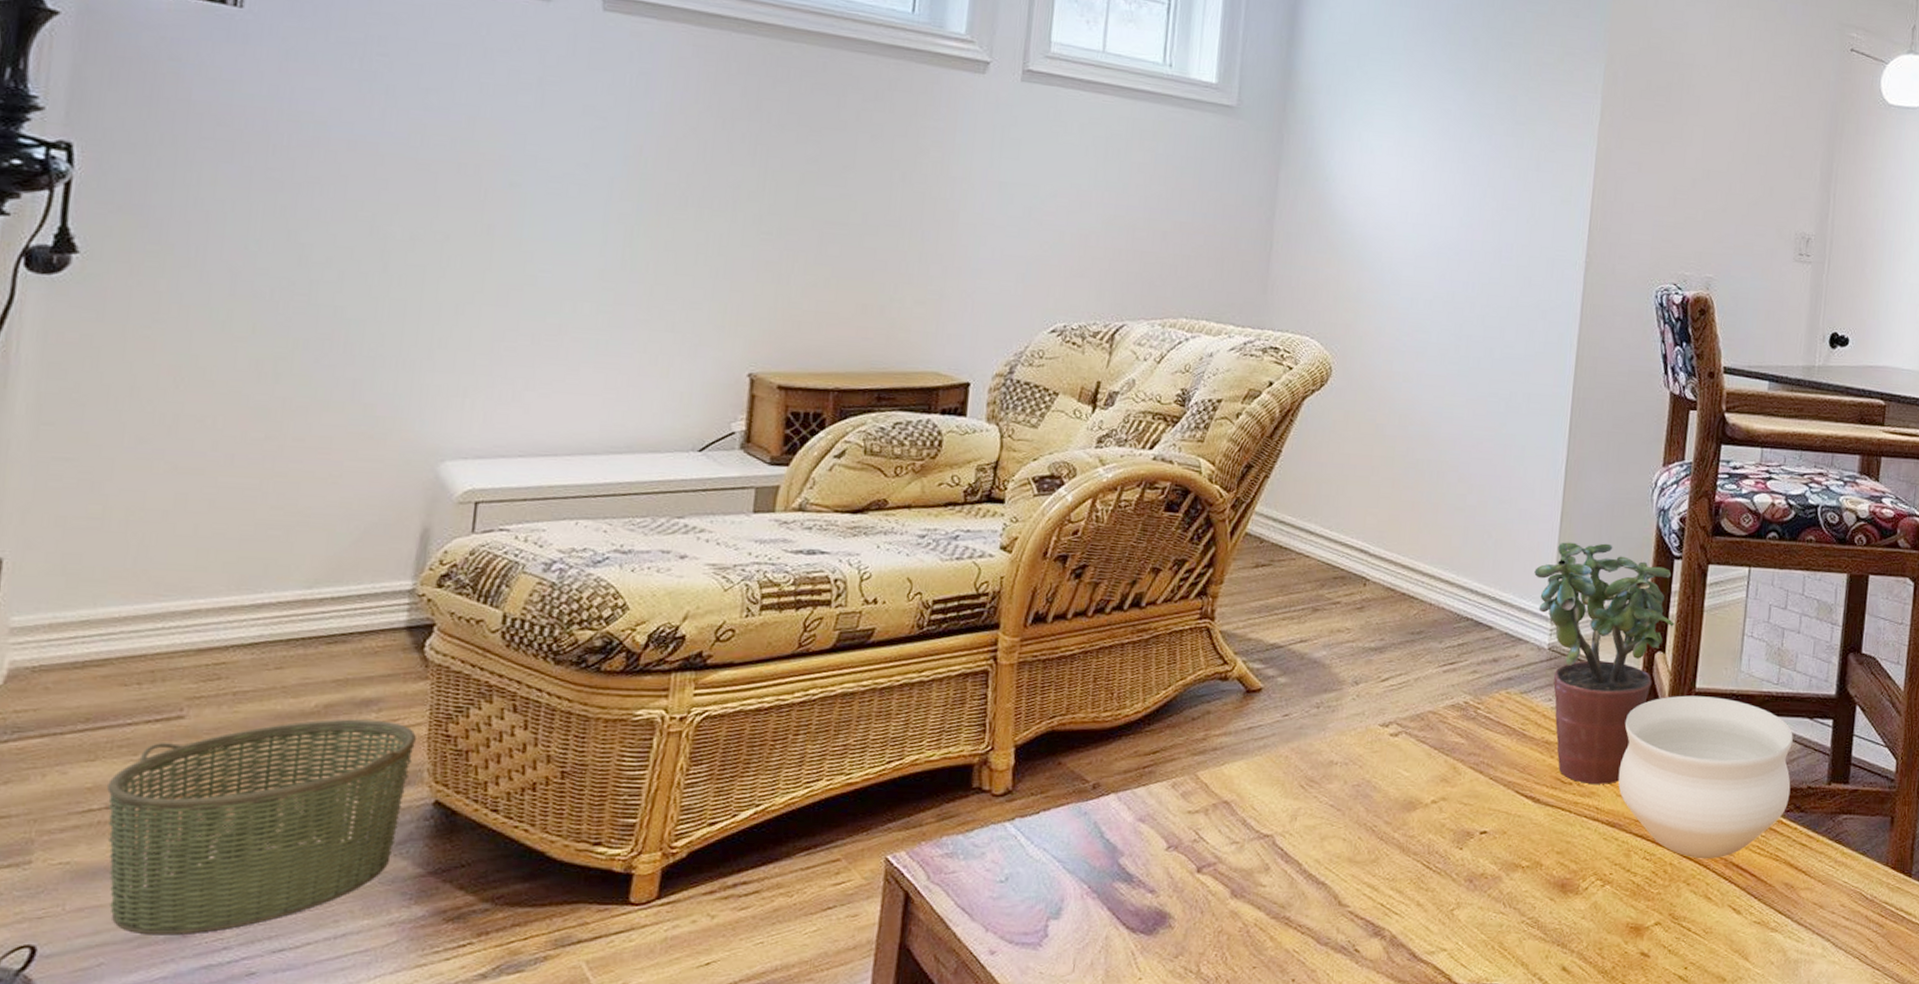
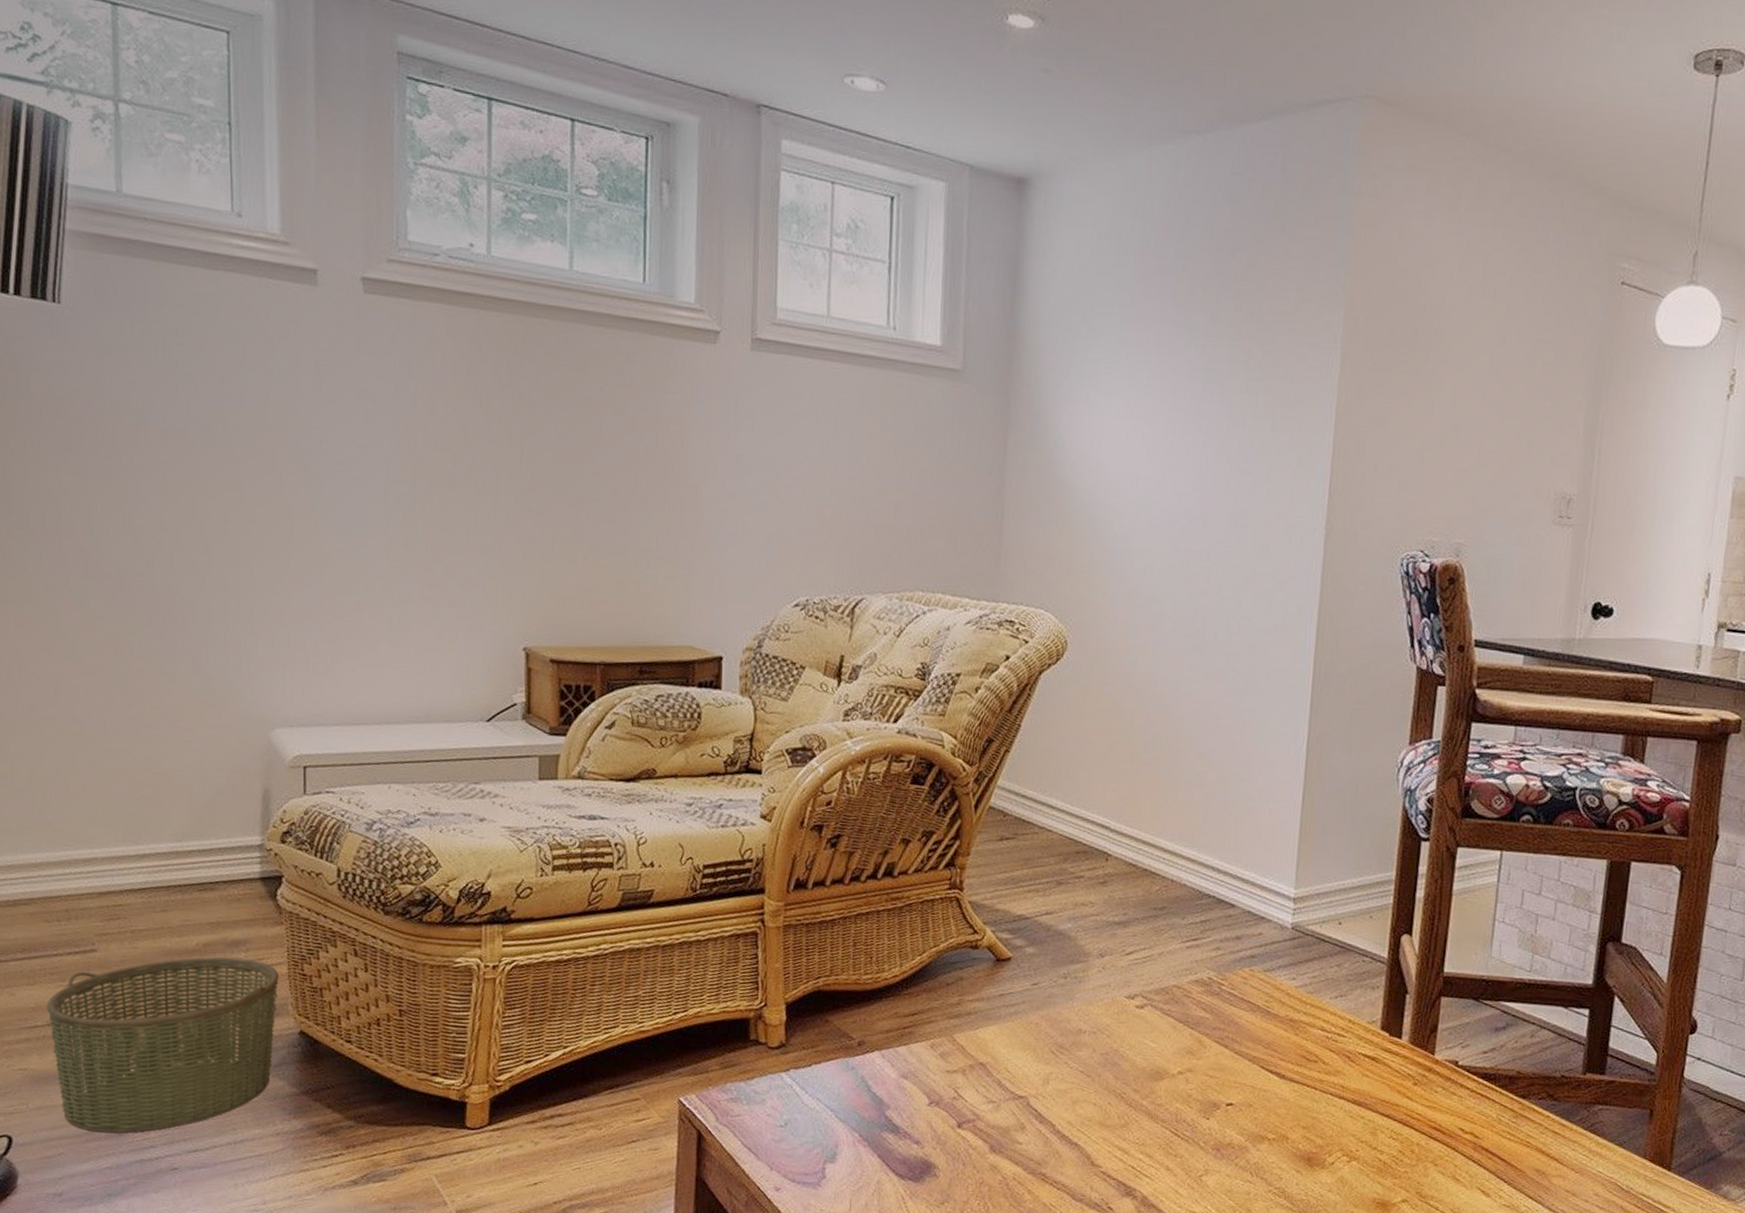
potted plant: present [1534,542,1675,784] -> none [1276,821,1422,1064]
bowl: present [1618,695,1793,859] -> none [1363,979,1547,1142]

